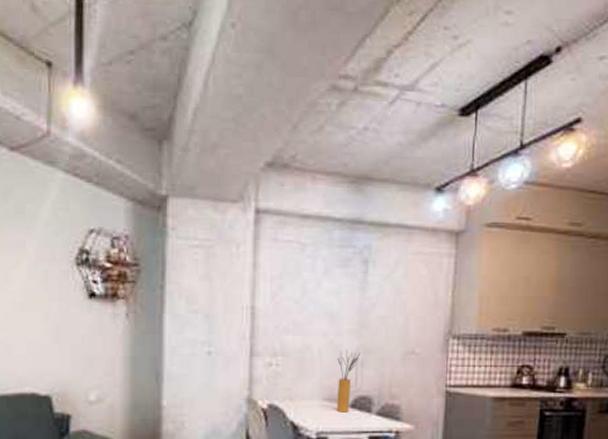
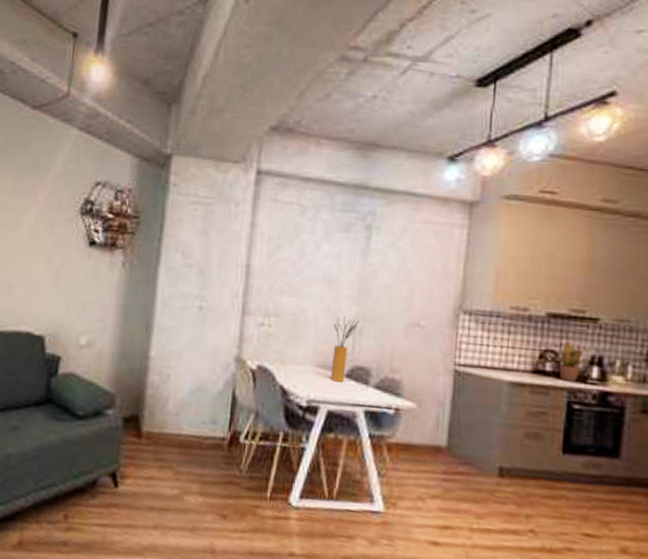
potted plant: none [529,356,555,393] -> present [554,341,586,383]

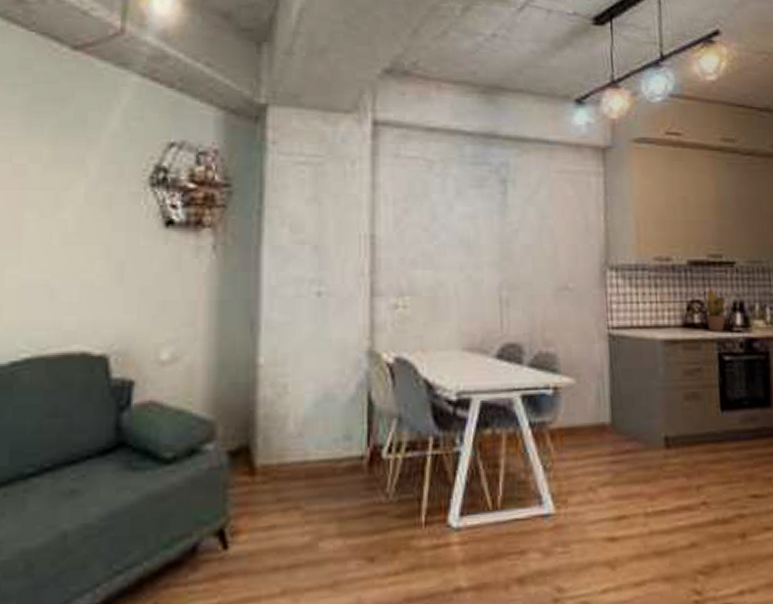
vase: present [330,316,359,382] -> none [477,285,505,365]

